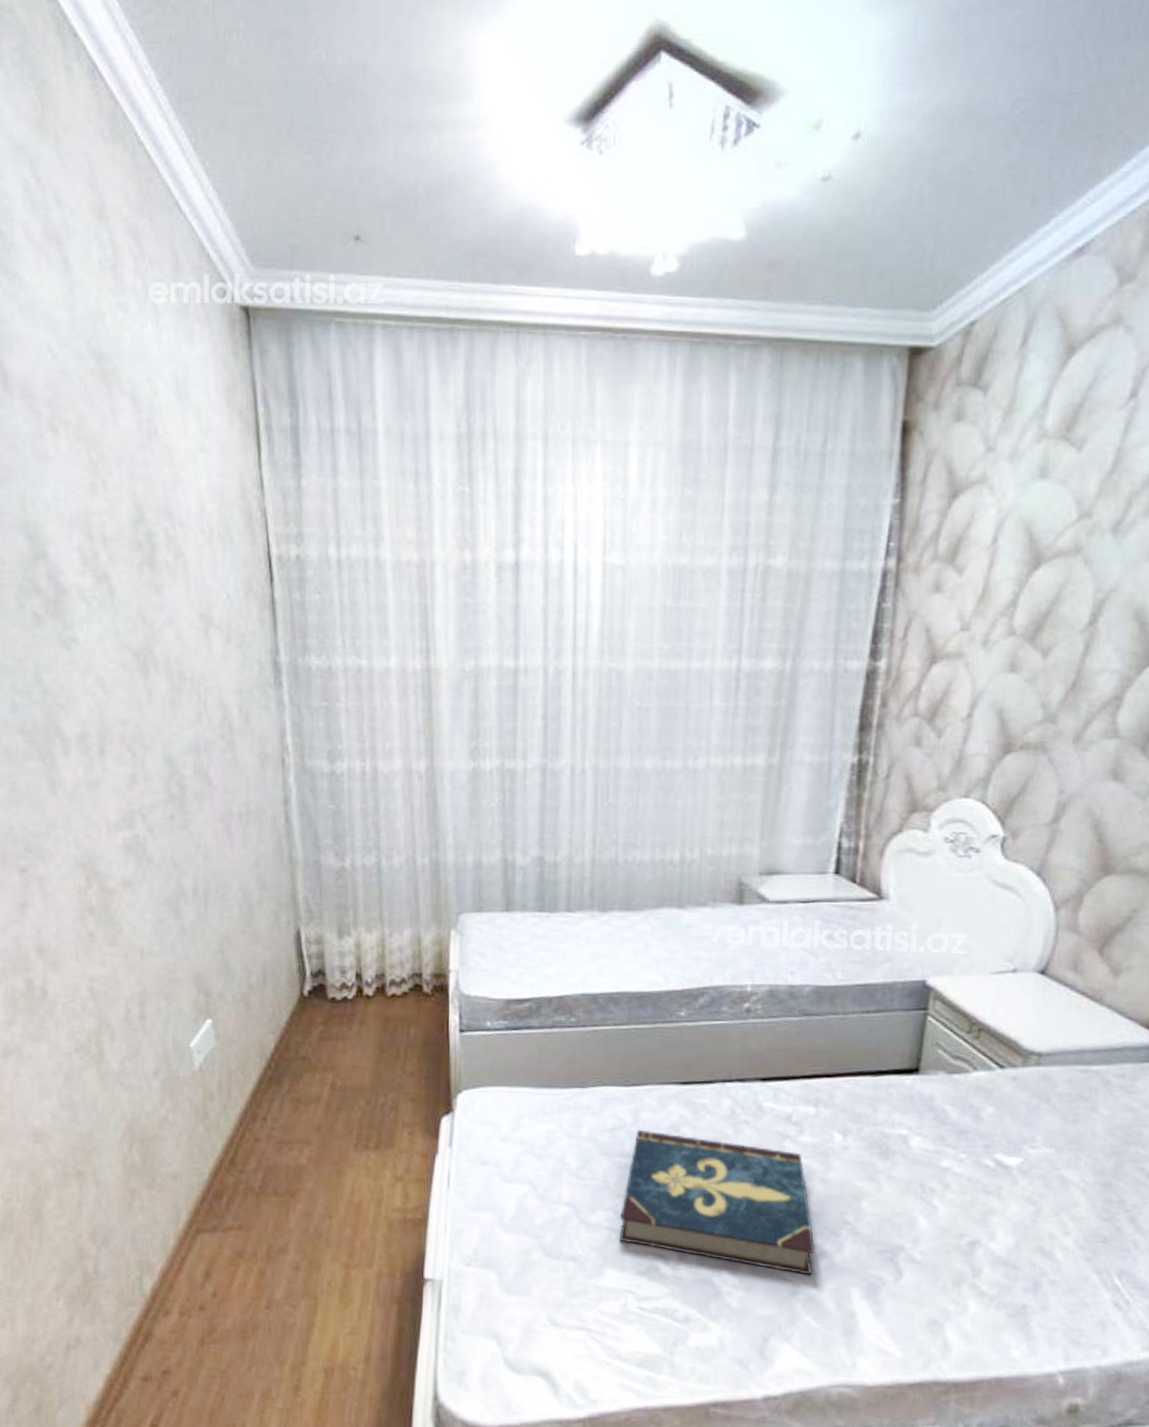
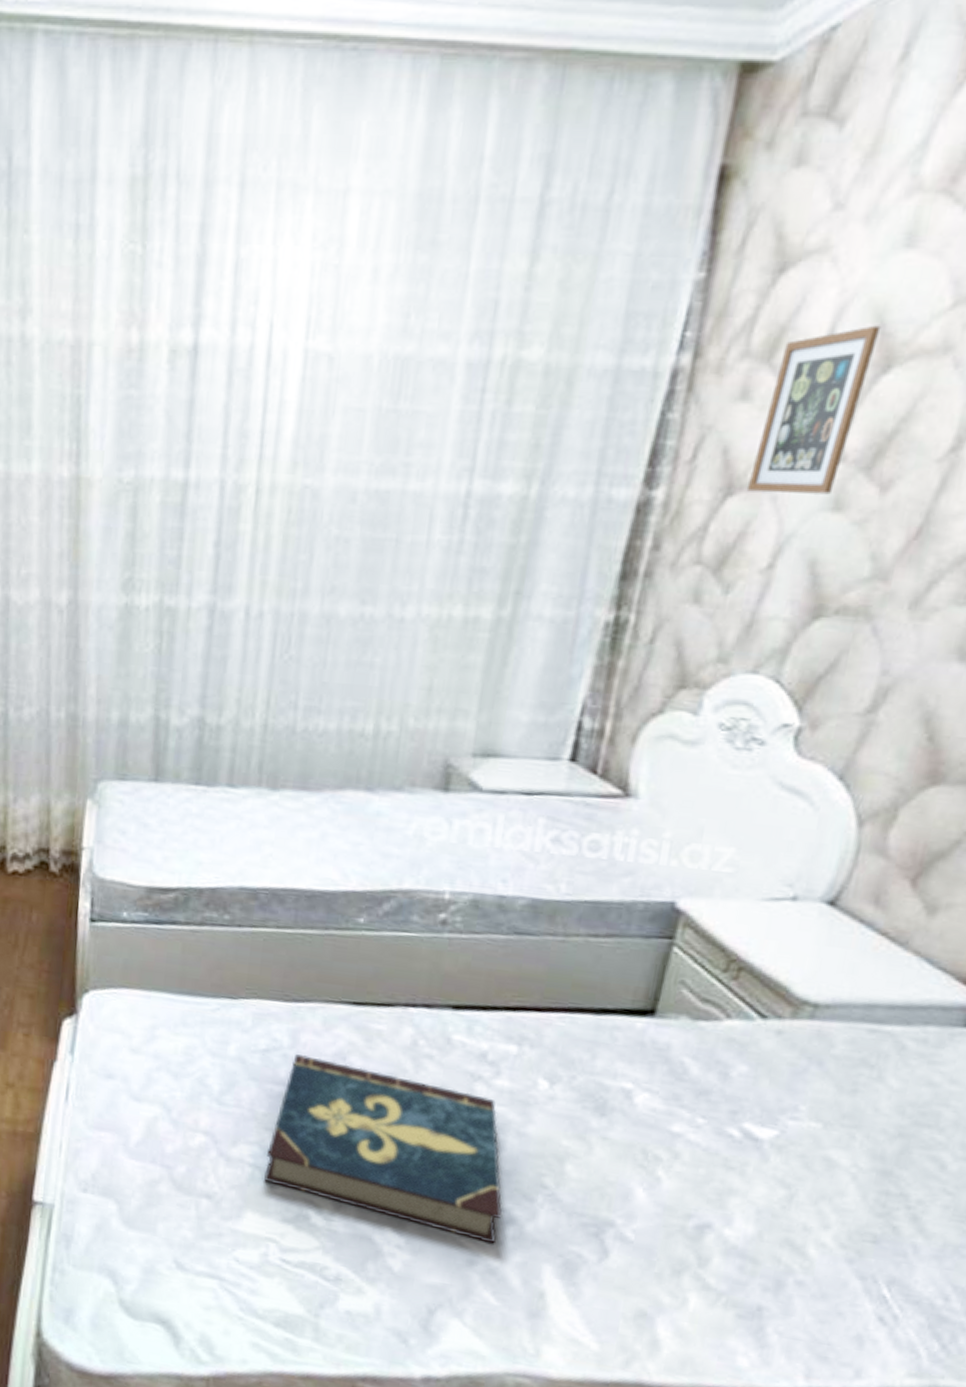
picture frame: none [946,534,1030,660] -> present [746,325,882,495]

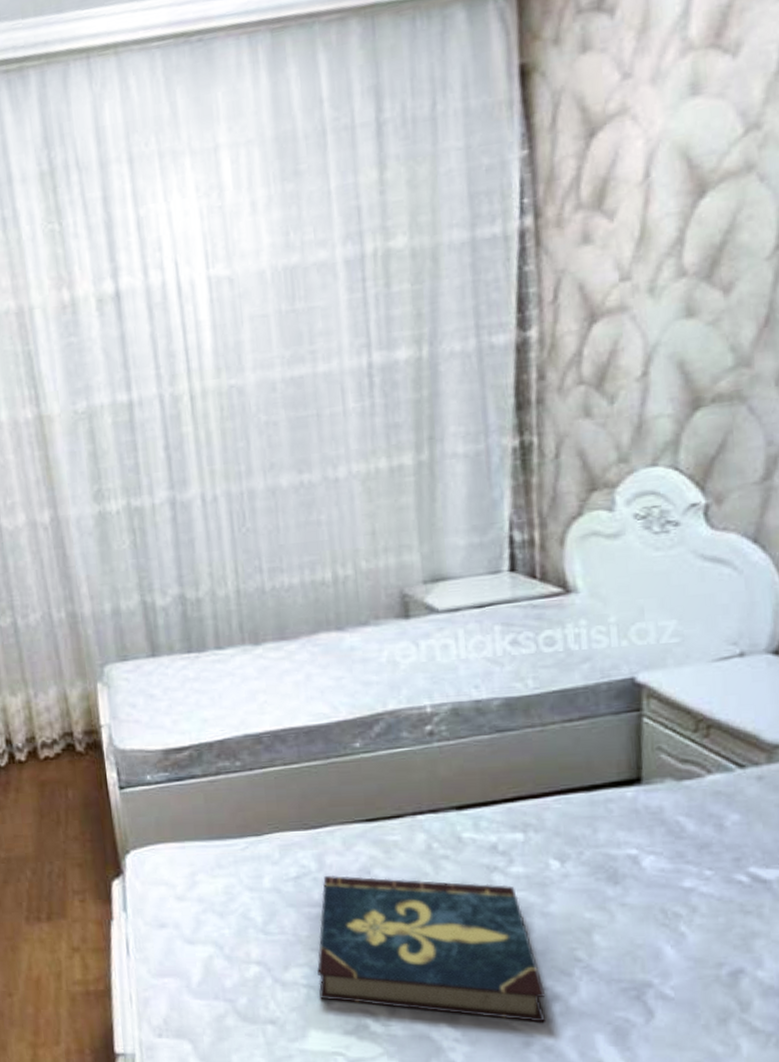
picture frame: present [746,325,882,495] -> none [607,161,689,317]

